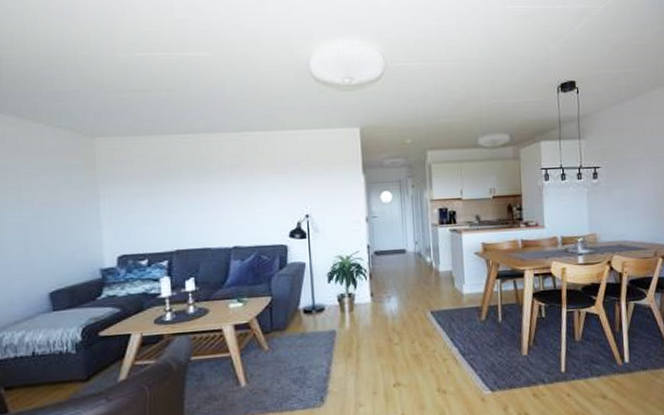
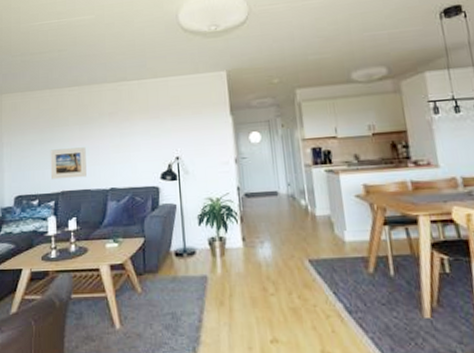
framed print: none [160,202,206,238] -> present [50,147,87,180]

